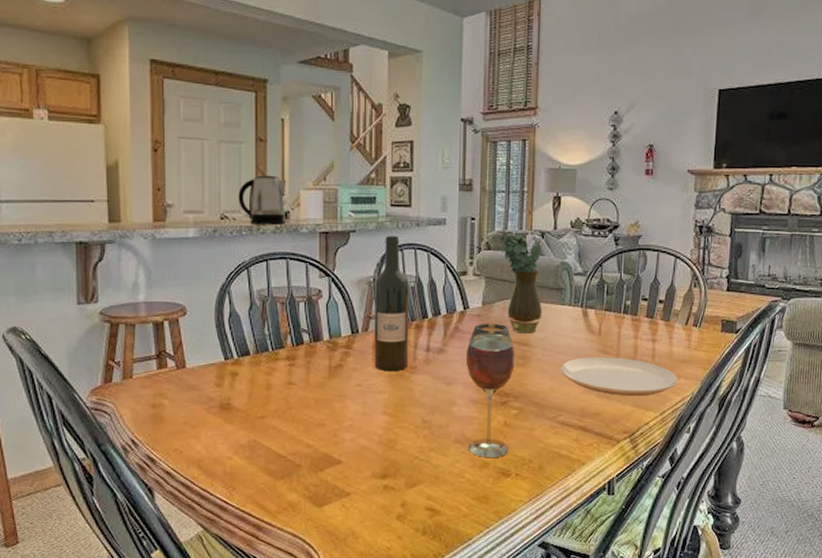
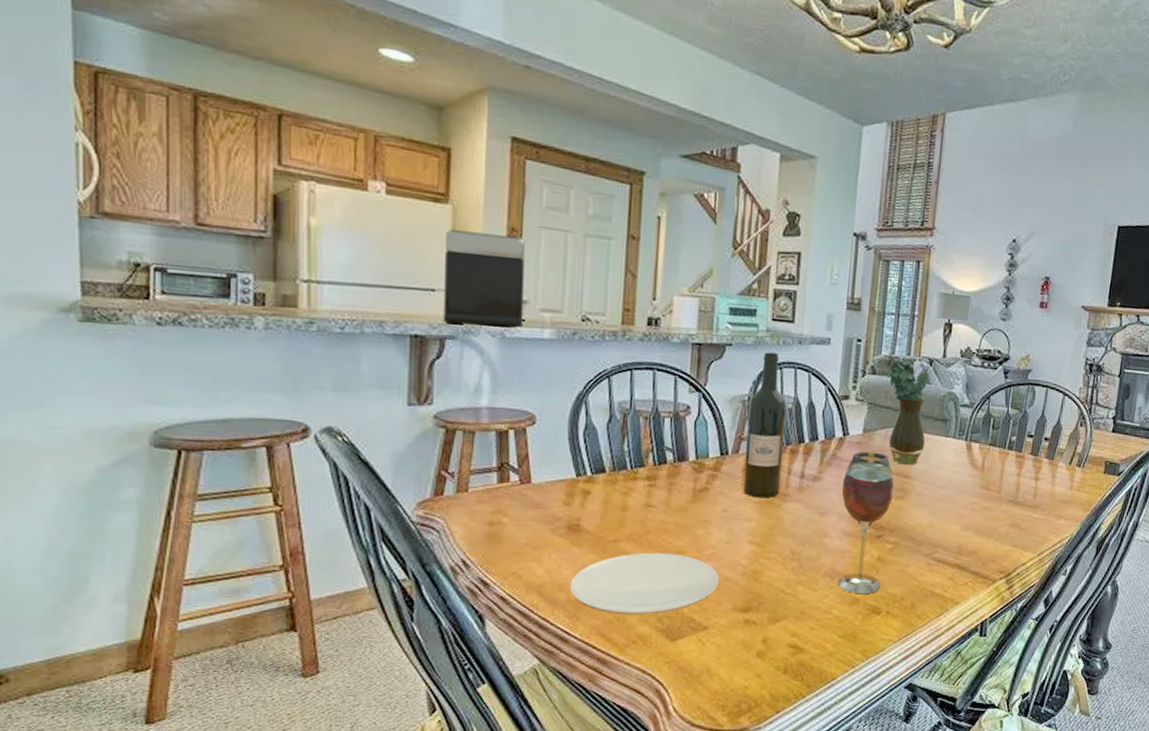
coffee maker: none [99,146,170,230] -> present [443,229,525,328]
plate: none [225,426,357,485] -> present [570,552,719,616]
kettle: present [238,175,285,226] -> none [603,275,658,332]
plate: present [560,357,678,396] -> none [939,492,1058,536]

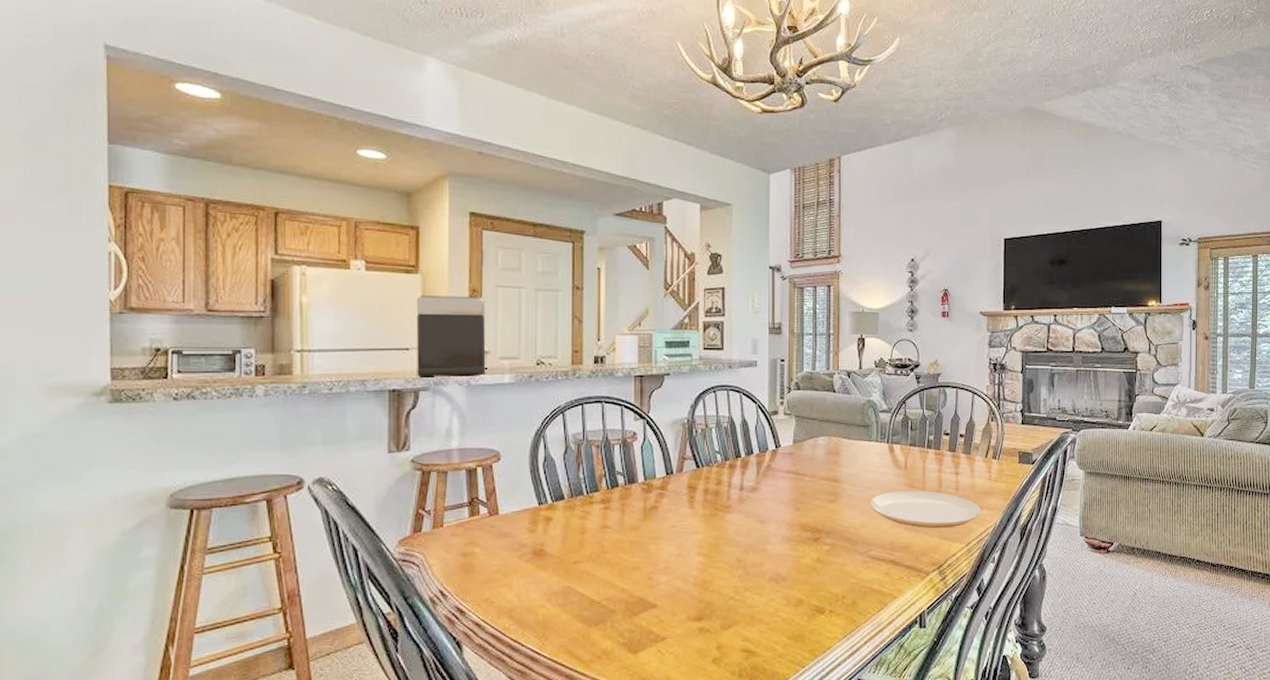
plate: present [570,552,719,616] -> none [538,570,673,632]
wine bottle: present [743,352,786,498] -> none [689,378,723,512]
wineglass: present [838,451,894,595] -> none [779,460,826,596]
vase: present [887,352,930,465] -> none [810,369,851,470]
plate: none [939,492,1058,536] -> present [869,490,981,529]

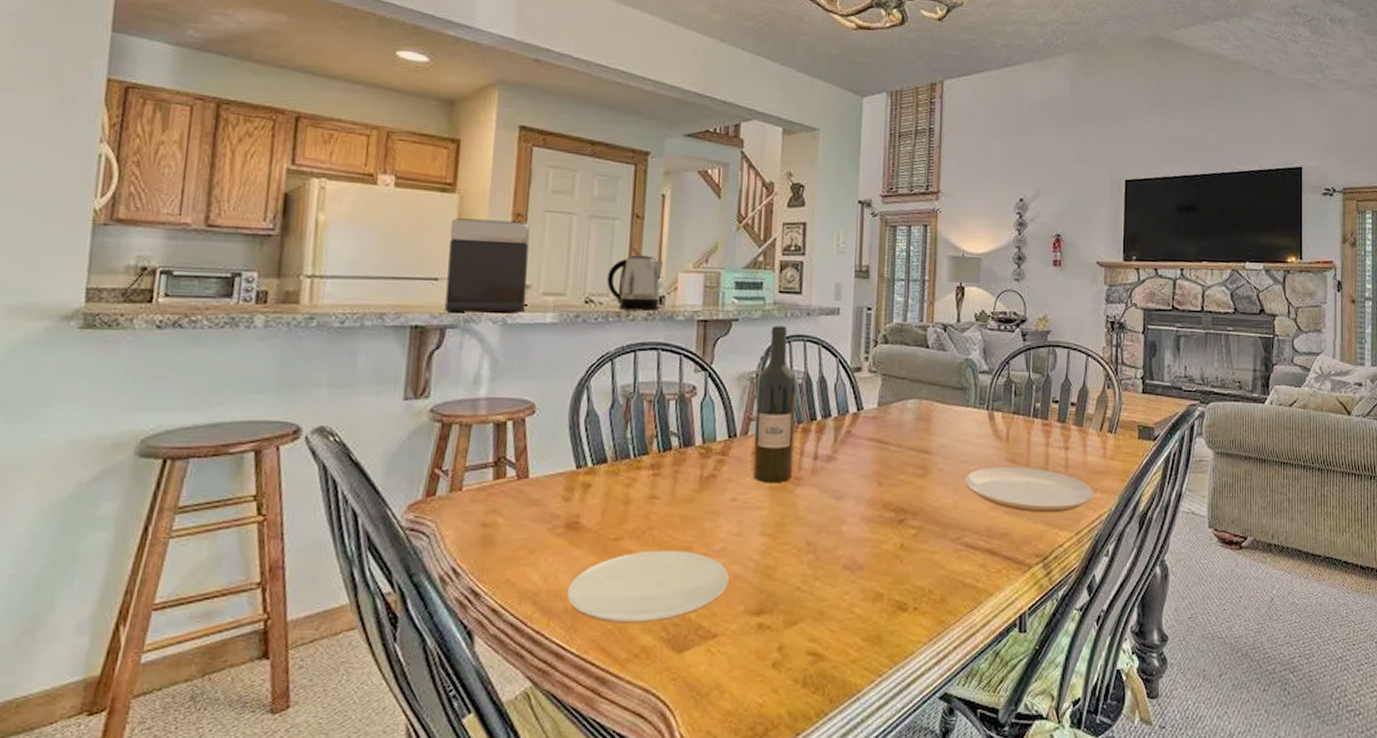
plate: none [538,570,673,632] -> present [567,550,729,625]
kettle: none [555,321,601,370] -> present [607,254,662,312]
wine bottle: none [689,378,723,512] -> present [753,326,797,483]

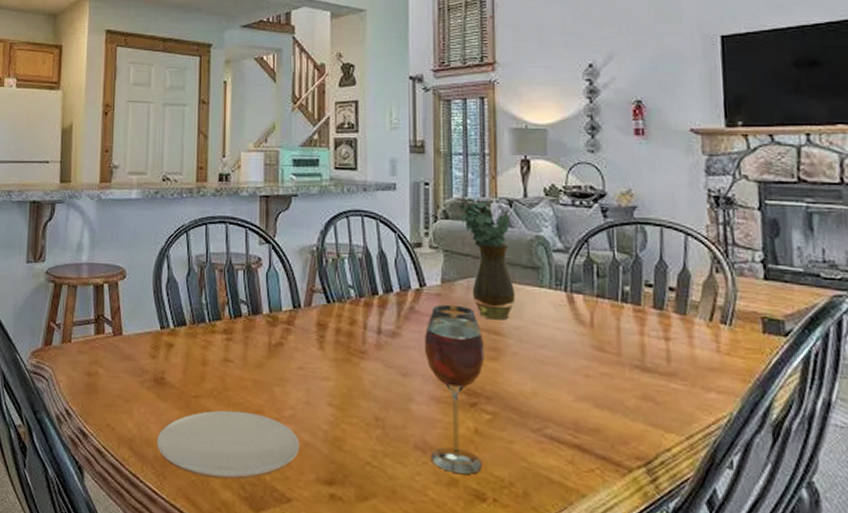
coffee maker: present [445,218,530,314] -> none [54,111,117,190]
kettle: present [607,254,662,312] -> none [180,137,227,188]
wine bottle: present [753,326,797,483] -> none [318,201,357,356]
wineglass: none [859,426,914,589] -> present [425,304,485,475]
vase: none [900,320,945,439] -> present [461,195,516,320]
plate: present [964,467,1094,513] -> none [543,354,707,412]

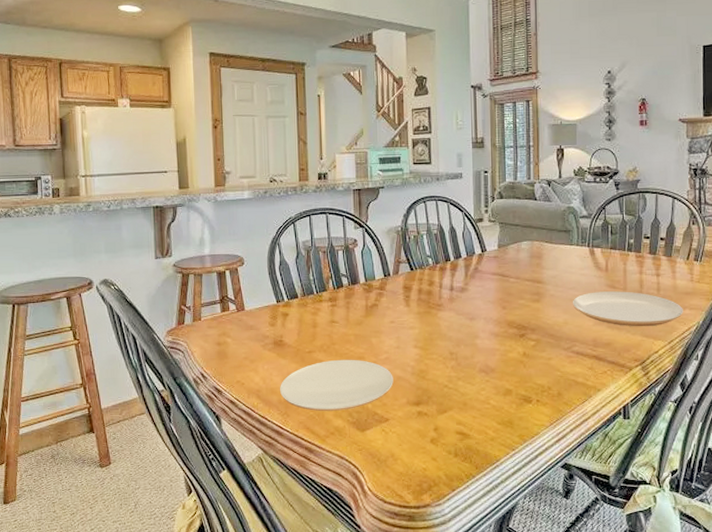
wineglass: present [425,304,485,475] -> none [486,263,530,386]
vase: present [461,195,516,320] -> none [512,179,553,272]
plate: none [543,354,707,412] -> present [572,291,683,327]

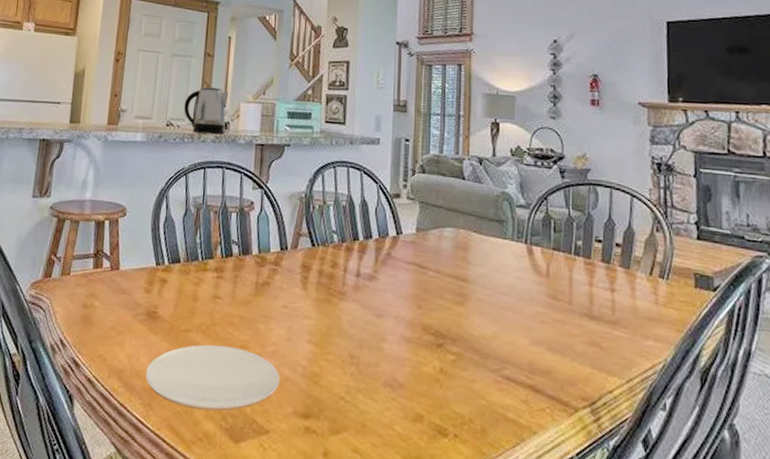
kettle: none [284,143,324,186] -> present [184,87,228,135]
plate: present [572,291,683,327] -> none [503,301,646,357]

